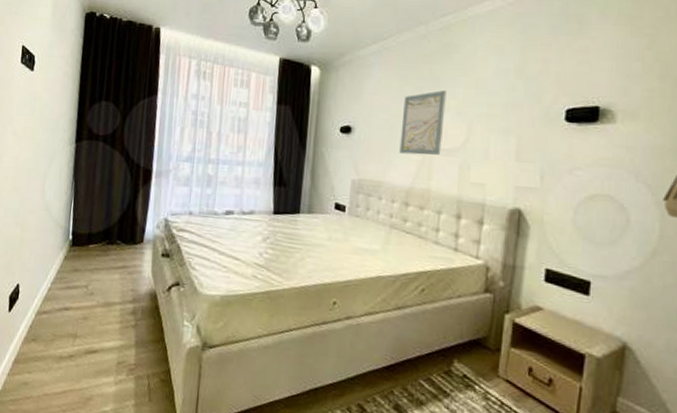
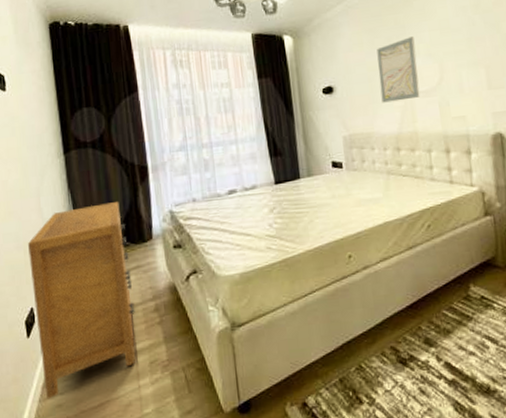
dresser: none [15,197,120,375] -> present [28,202,135,400]

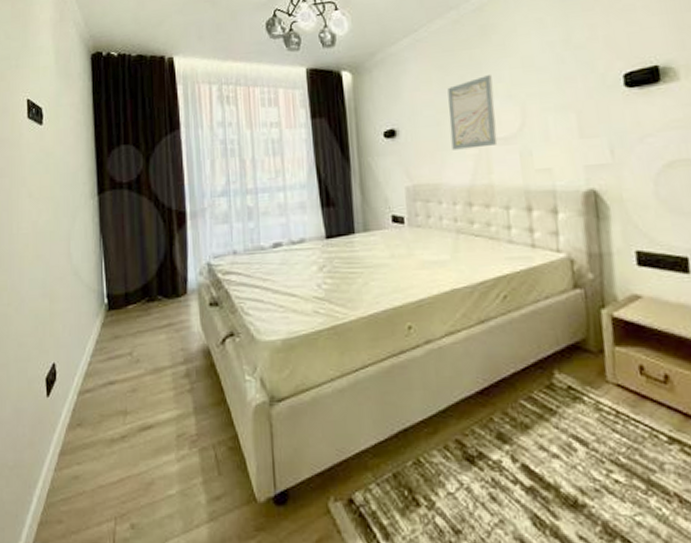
dresser: present [28,202,135,400] -> none [55,250,164,469]

